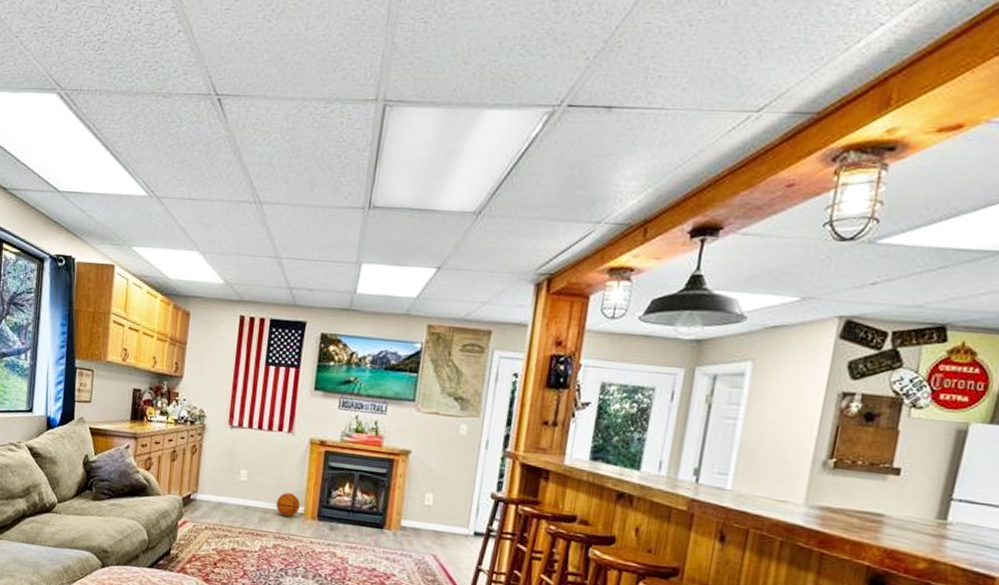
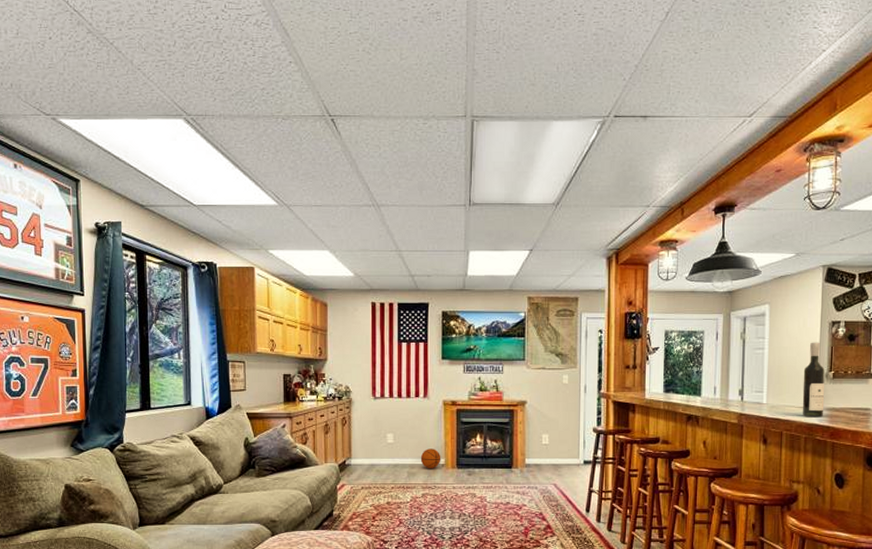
bottle: none [780,417,823,518] -> present [802,342,825,418]

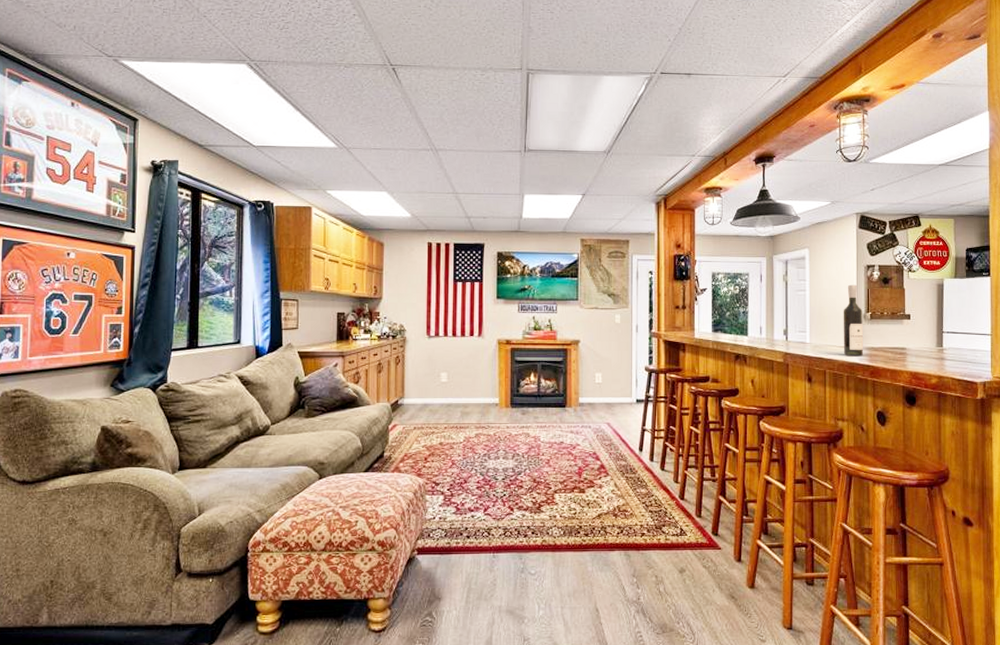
basketball: present [420,449,441,469] -> none [474,388,495,409]

